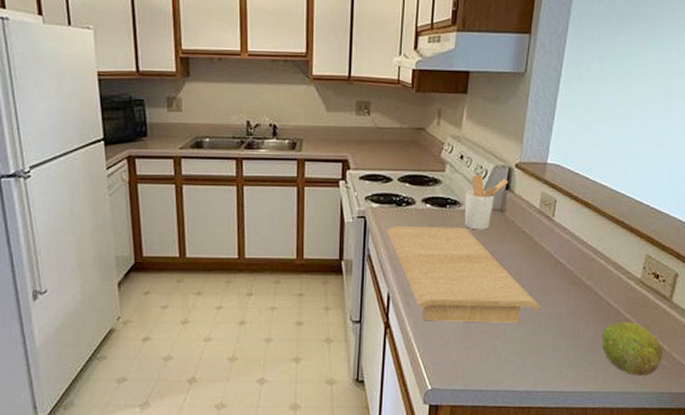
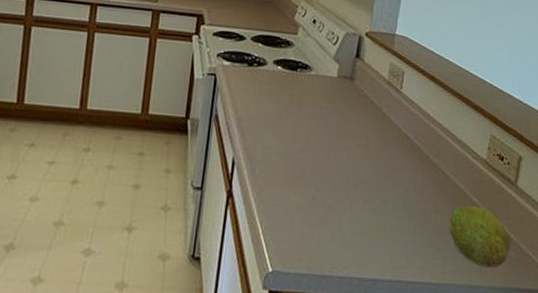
cutting board: present [386,226,542,323] -> none [235,86,389,200]
utensil holder: present [464,174,509,230] -> none [314,39,359,98]

